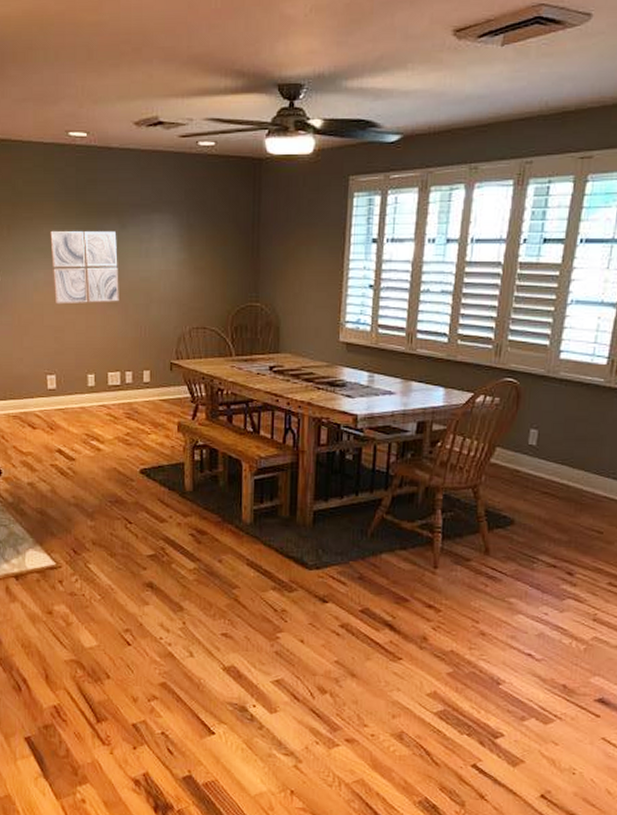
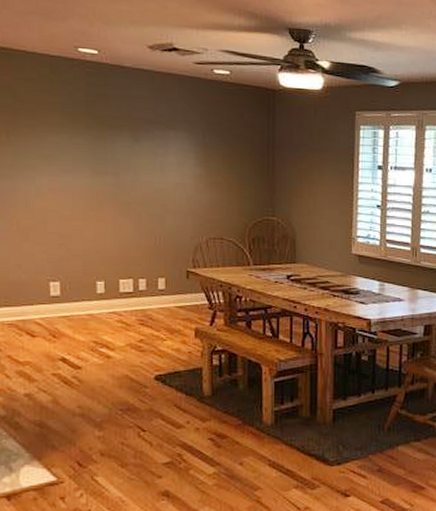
wall art: present [50,230,119,305] -> none [56,139,132,212]

